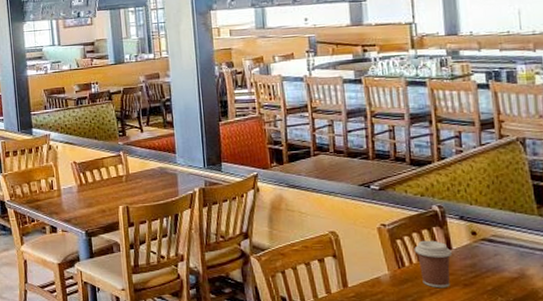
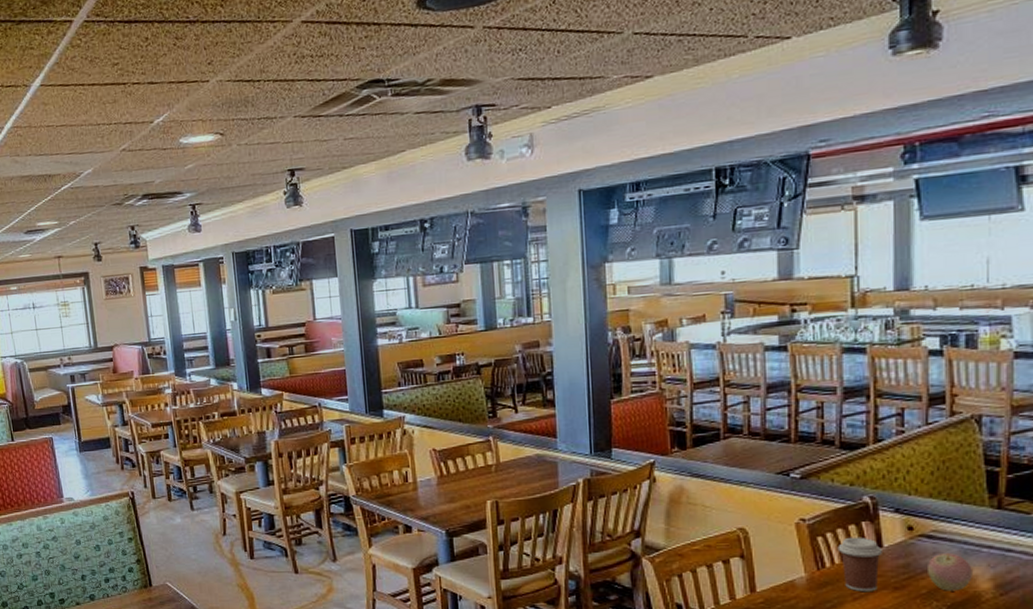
apple: none [491,254,530,288] -> present [928,552,972,591]

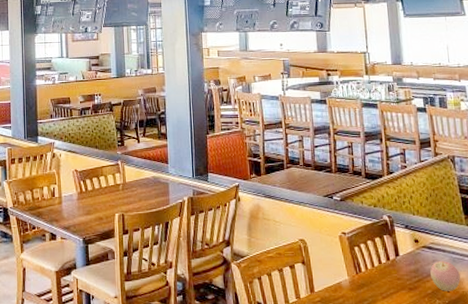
coffee cup: present [837,537,882,593] -> none [369,247,399,293]

